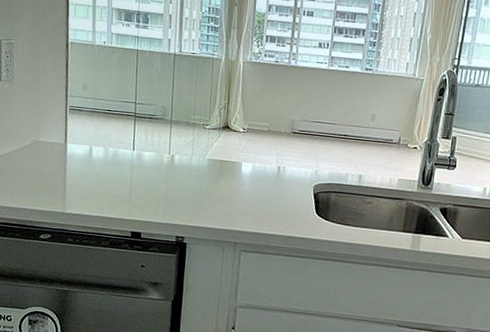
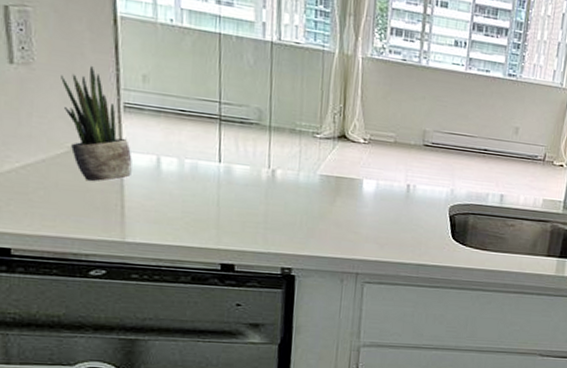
potted plant: none [30,79,73,166] -> present [61,65,133,182]

